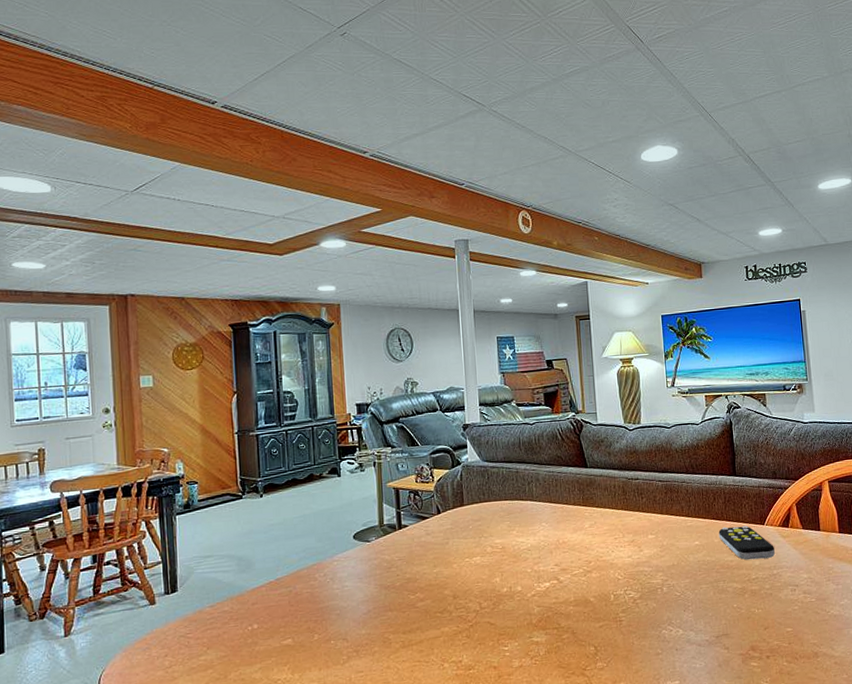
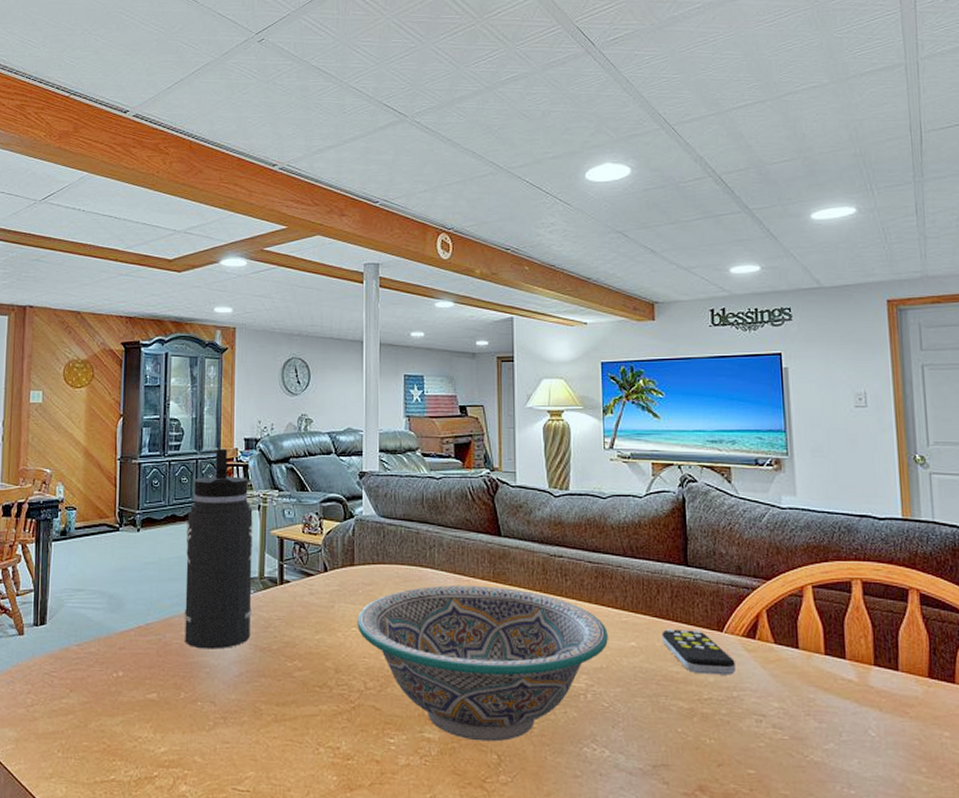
thermos bottle: none [308,415,375,595] -> present [184,449,253,649]
bowl: none [469,510,678,638] -> present [357,585,608,742]

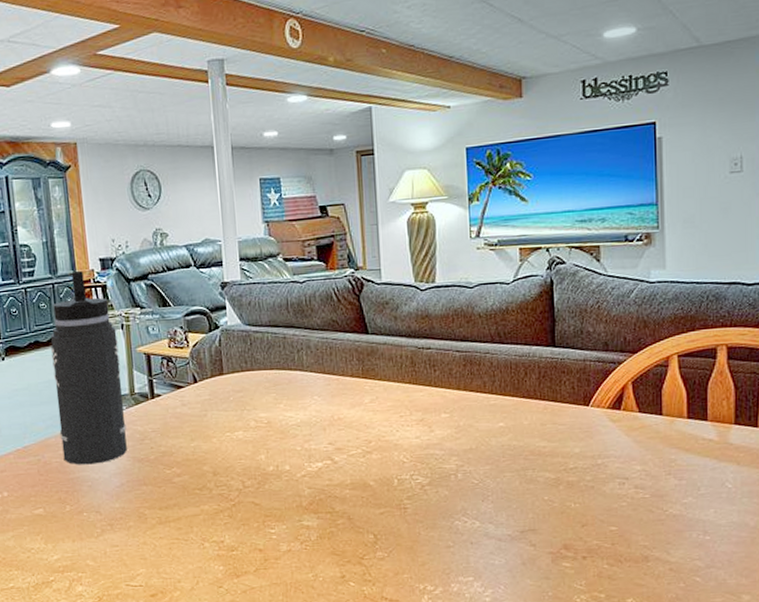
bowl: present [357,585,608,742] -> none [230,382,477,525]
remote control: present [661,628,735,675] -> none [529,406,600,447]

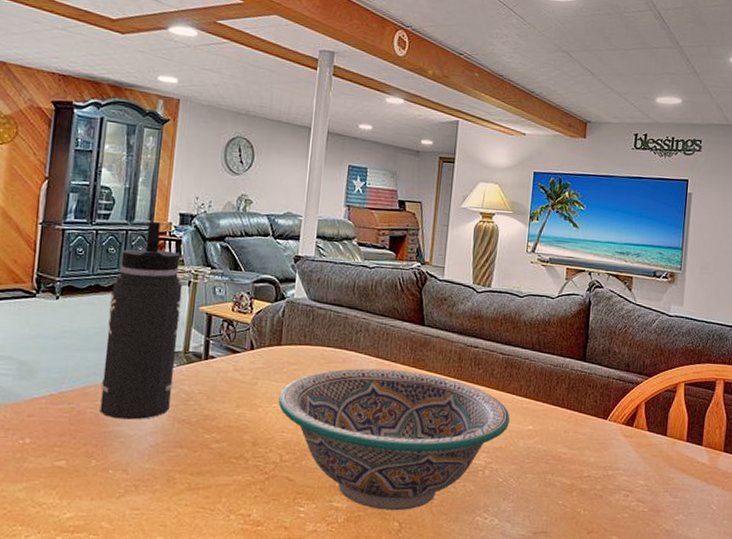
bowl: none [230,382,477,525] -> present [278,368,510,511]

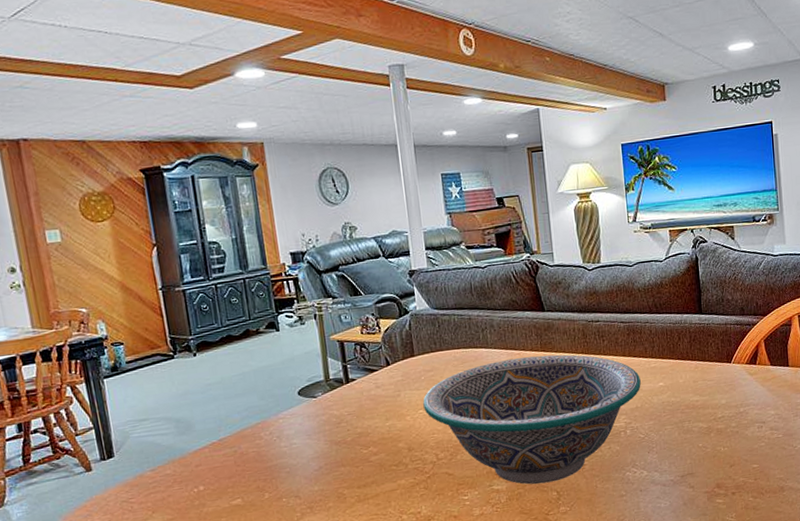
thermos bottle: present [100,222,183,420] -> none [243,265,324,453]

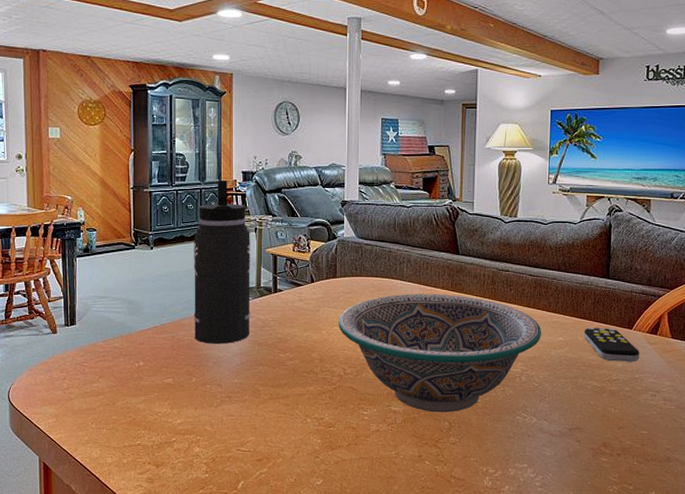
thermos bottle: none [243,265,324,453] -> present [193,180,250,344]
remote control: none [683,364,742,400] -> present [584,326,639,362]

